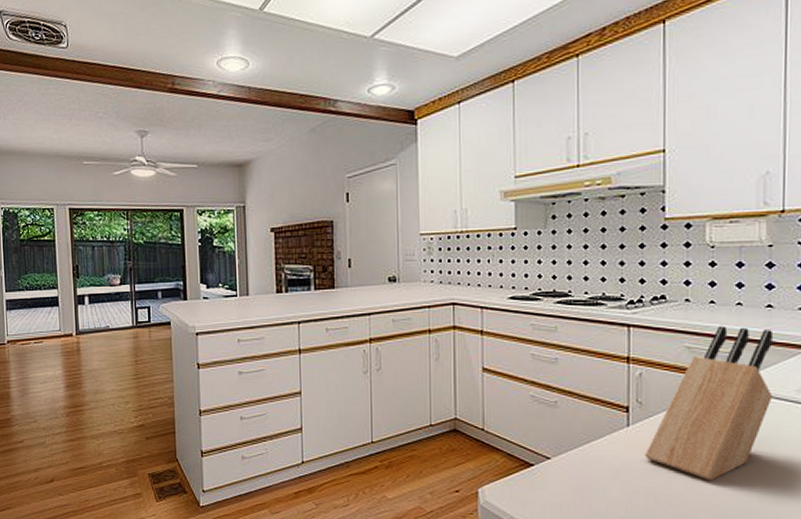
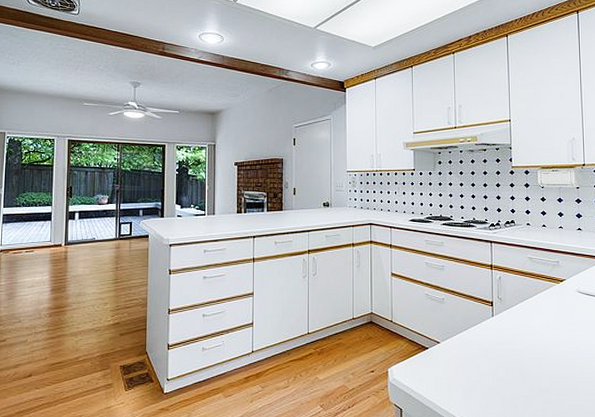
knife block: present [644,325,774,481] -> none [504,242,584,356]

